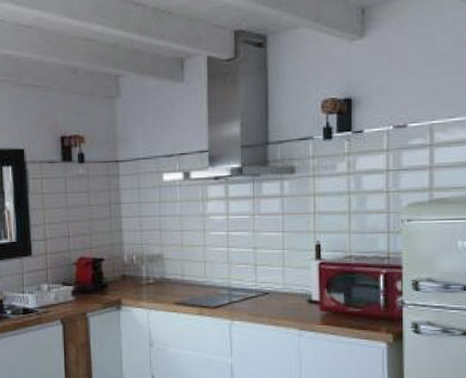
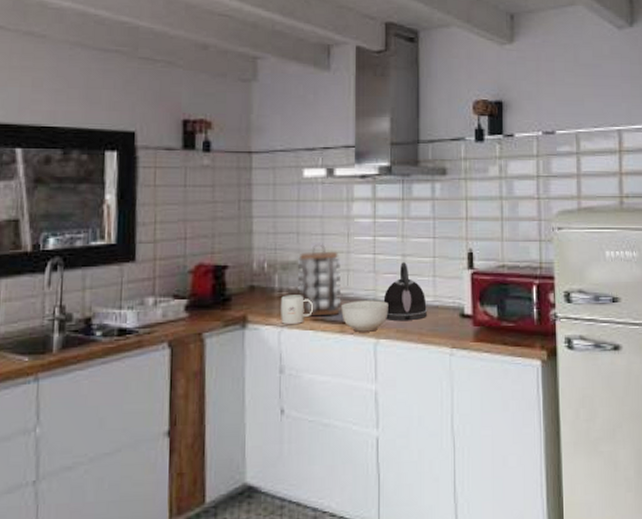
mug: none [147,282,176,308] -> present [280,295,314,325]
spice rack: none [162,238,200,301] -> present [298,243,342,317]
bowl: none [199,287,241,314] -> present [340,300,388,332]
kettle: none [236,254,278,305] -> present [383,262,428,320]

